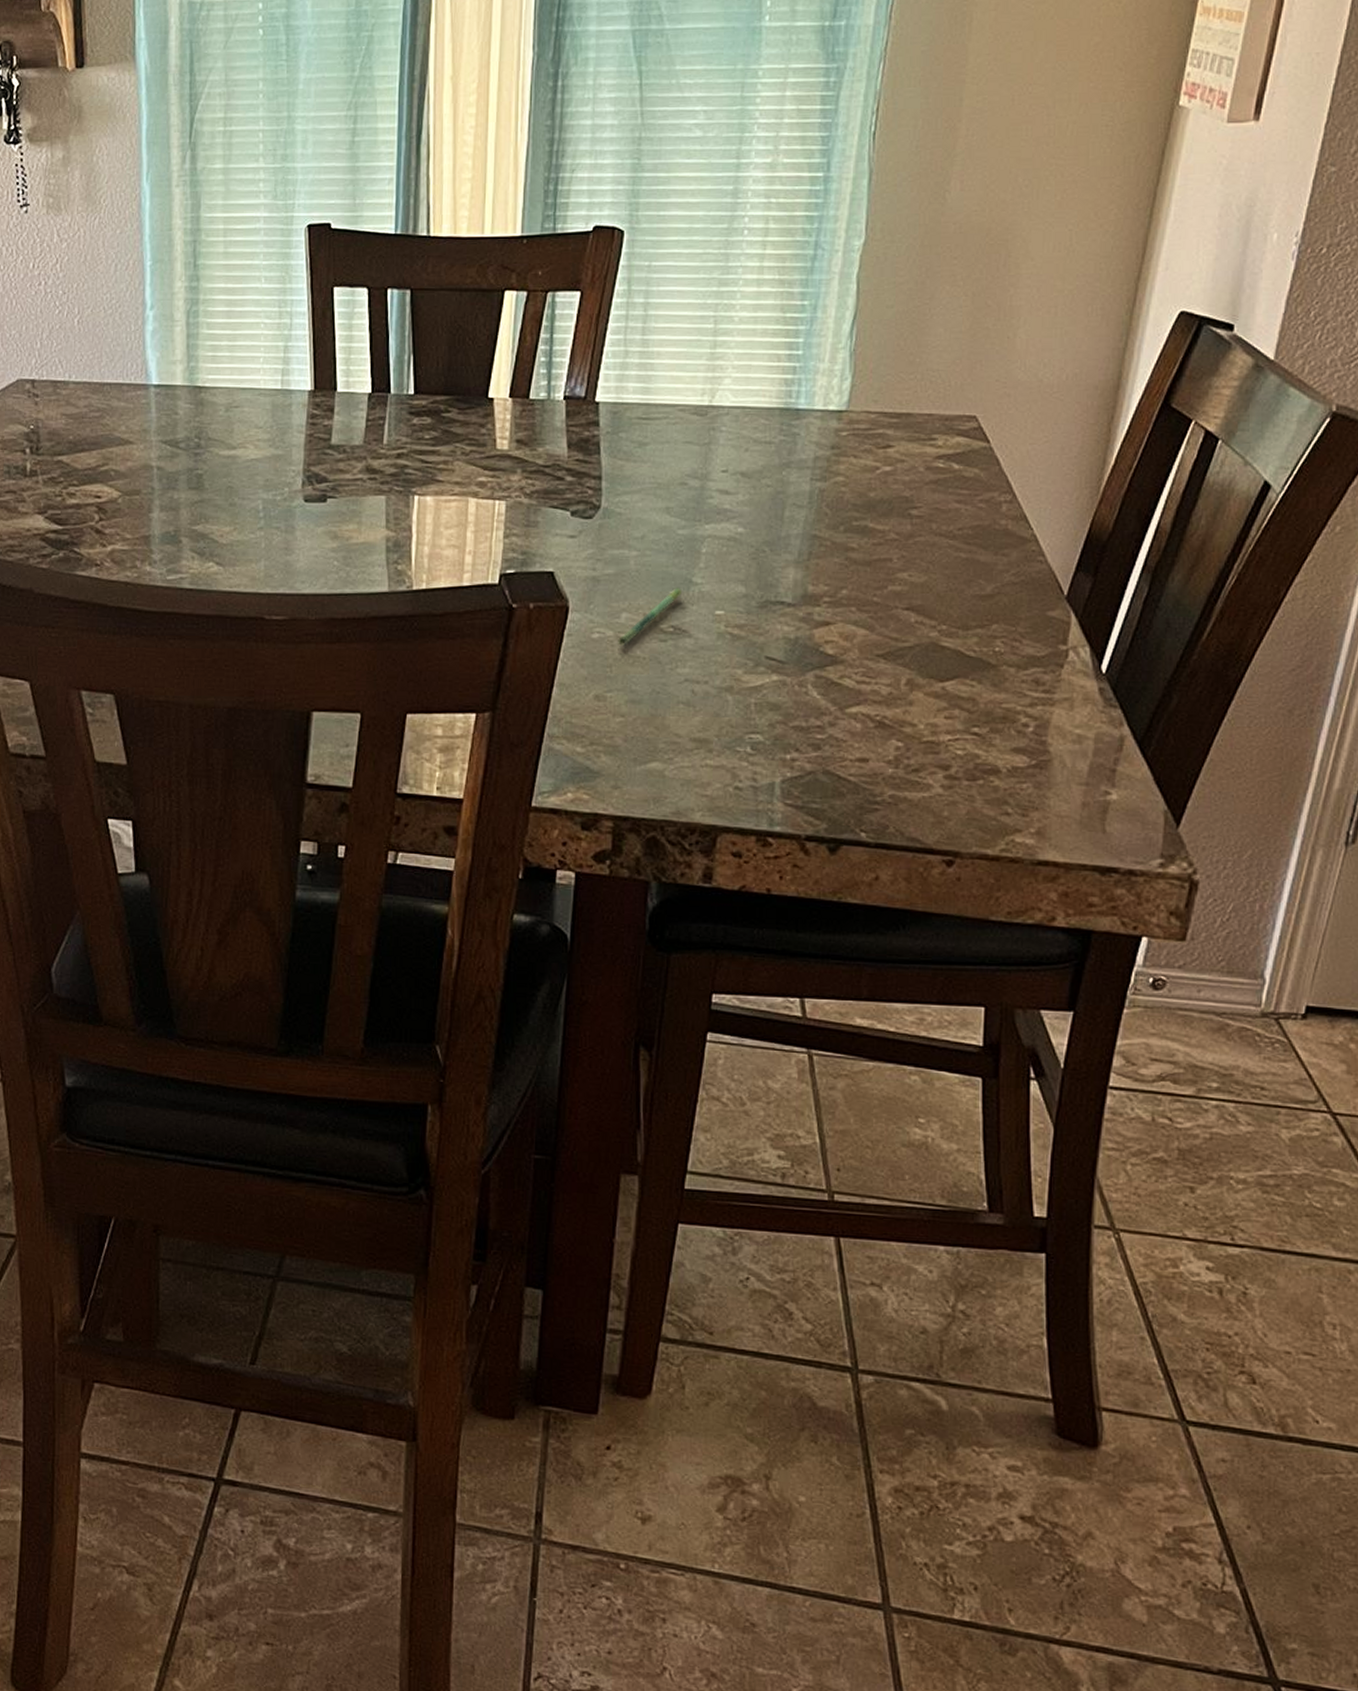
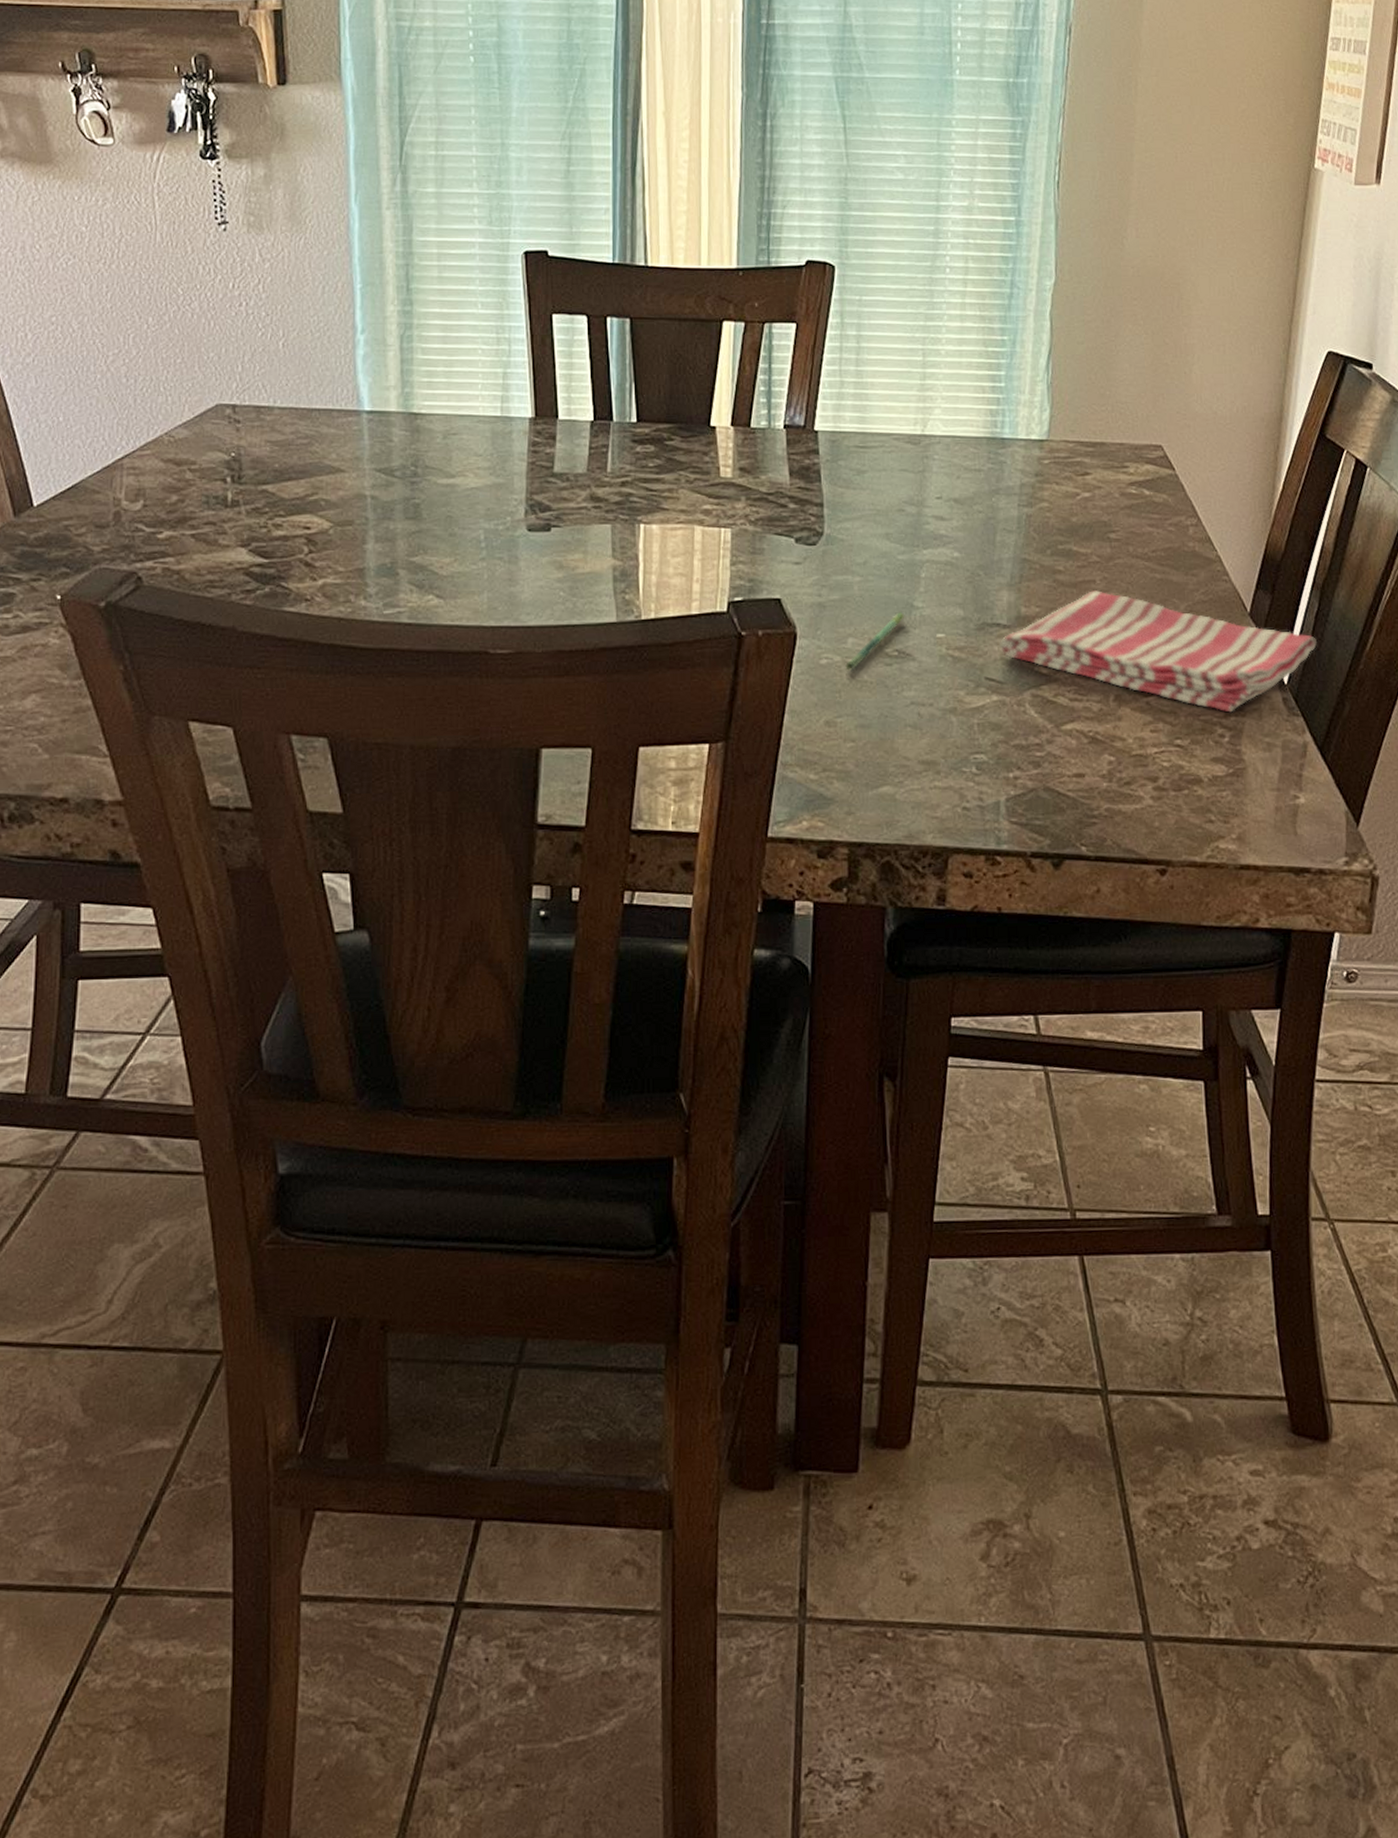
dish towel: none [783,569,1143,701] -> present [1000,590,1317,713]

